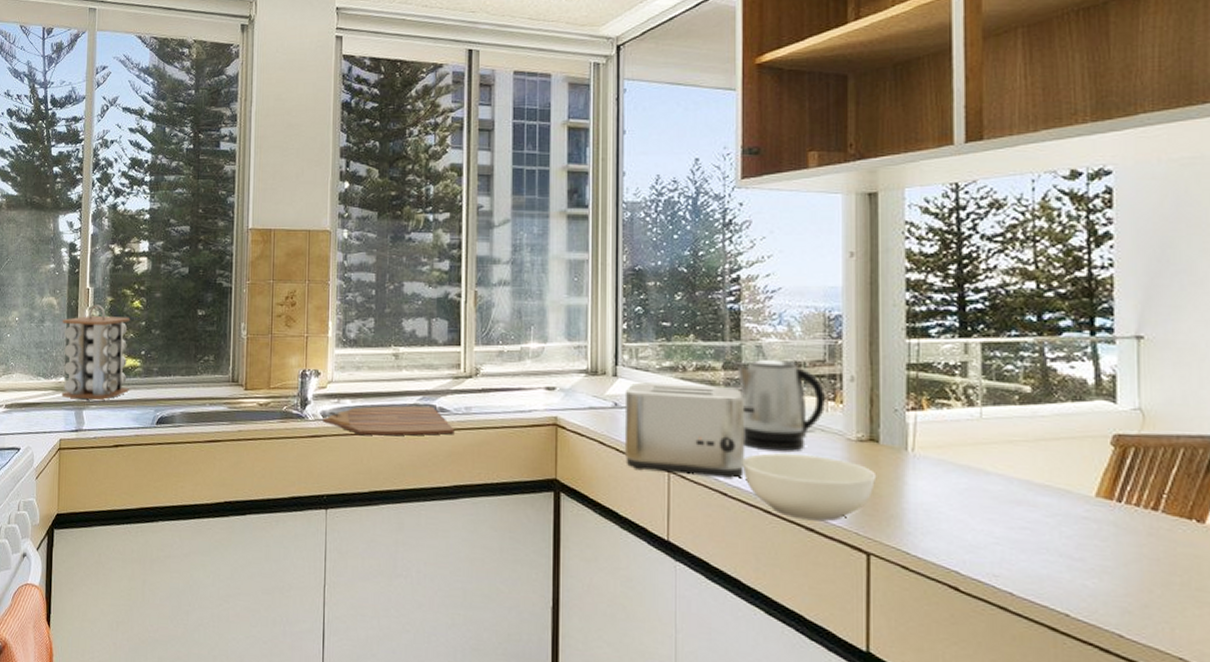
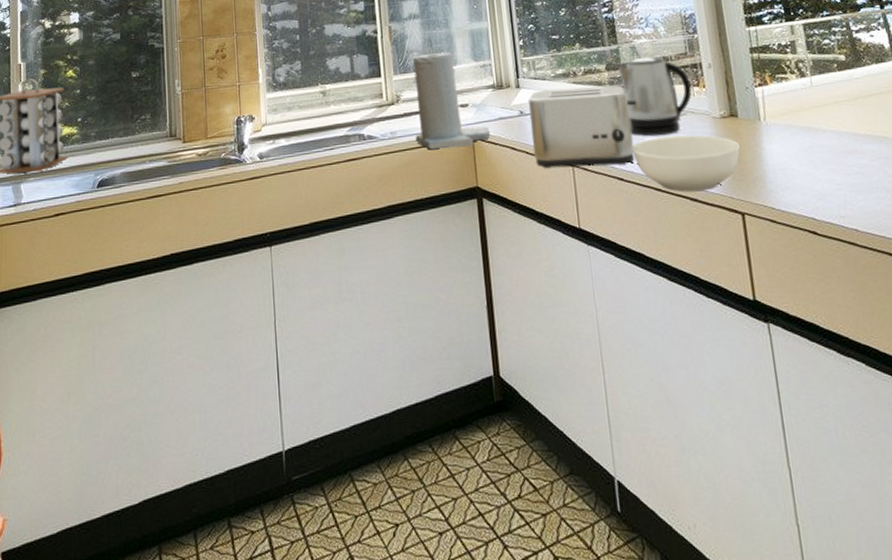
cutting board: present [323,405,455,436] -> none [260,135,383,171]
paper towel: none [491,326,576,435] -> present [413,52,489,150]

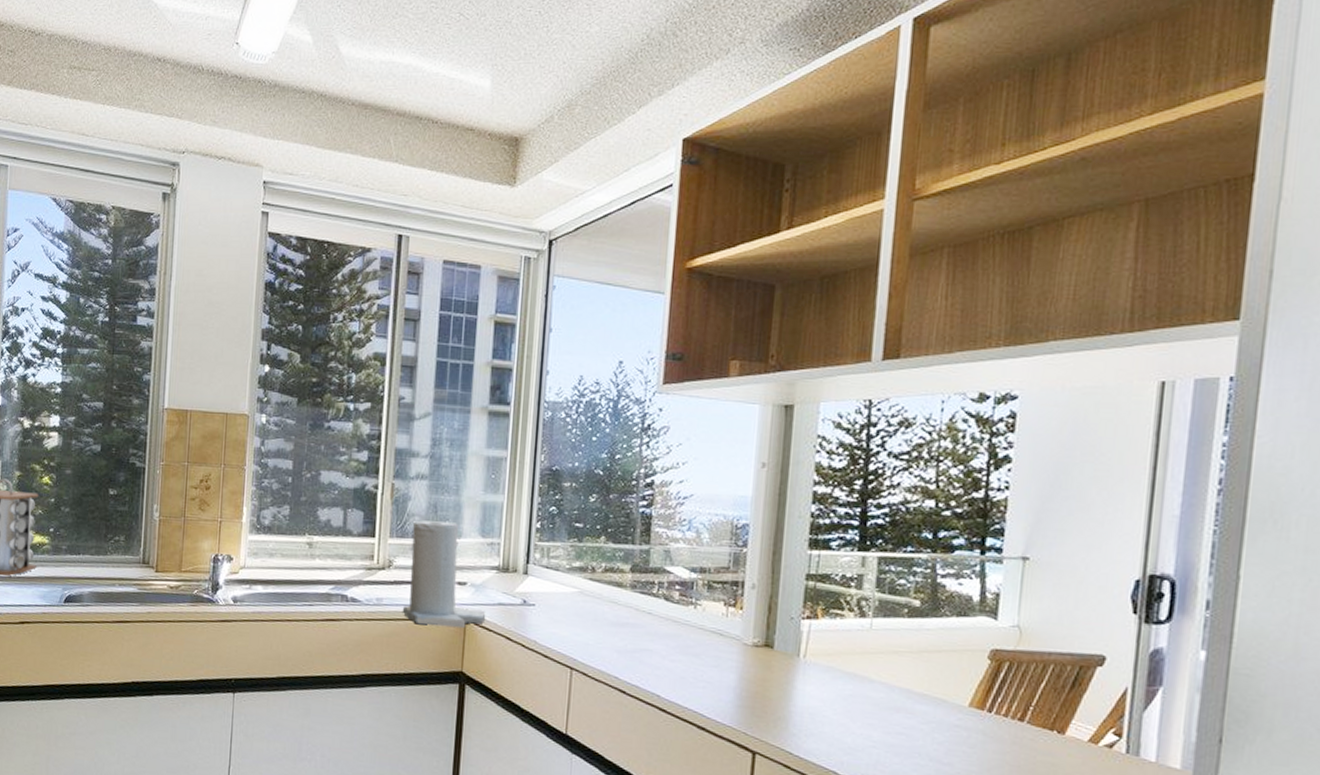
toaster: present [527,85,637,169] -> none [529,581,659,679]
kettle: present [618,56,692,136] -> none [644,563,728,653]
bowl: present [632,135,741,193] -> none [642,654,769,722]

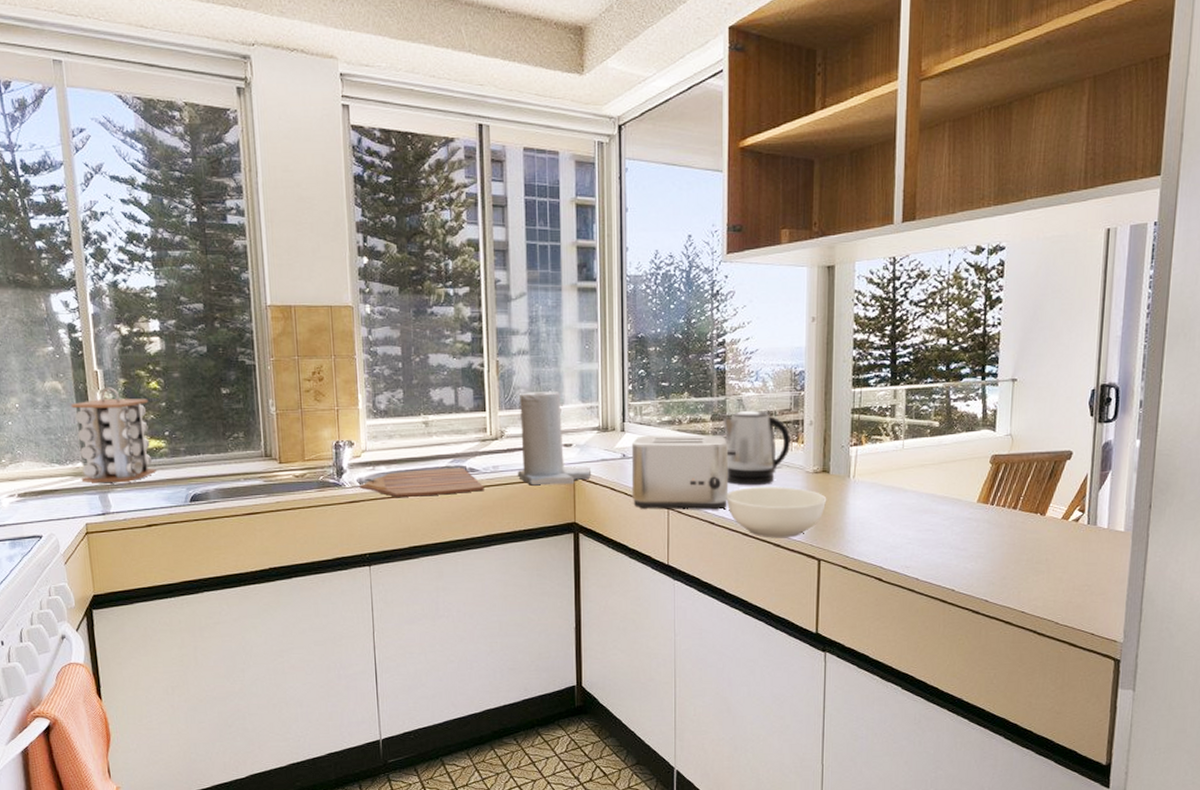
cutting board: none [233,593,365,625] -> present [359,467,484,497]
toaster: none [529,581,659,679] -> present [631,435,737,511]
bowl: none [642,654,769,722] -> present [726,487,827,539]
kettle: none [644,563,728,653] -> present [723,410,791,485]

